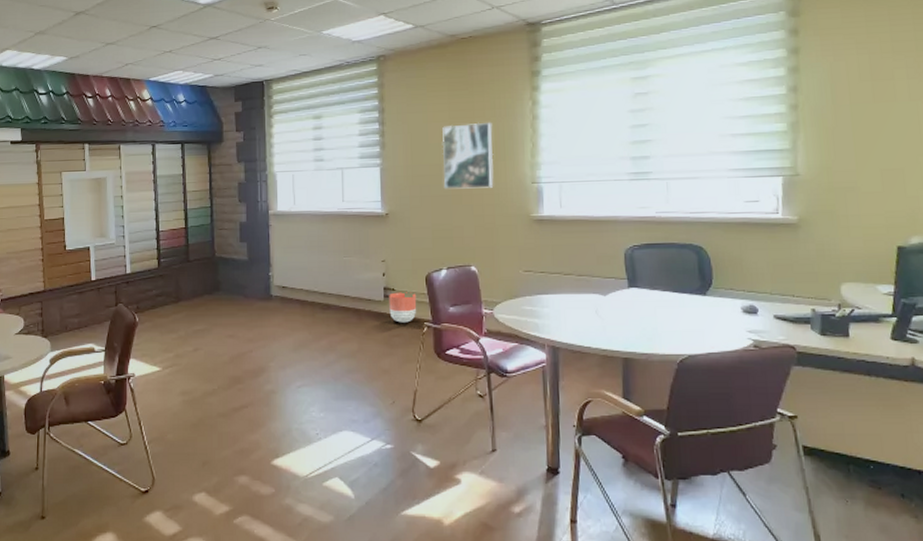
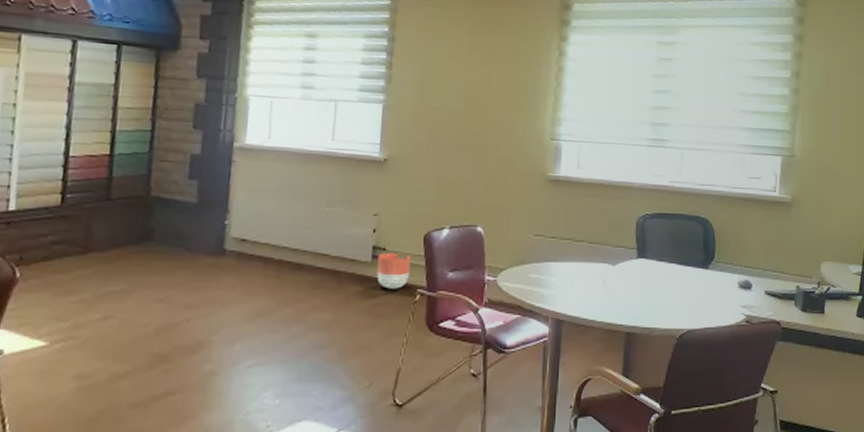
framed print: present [442,122,494,189] -> none [455,65,515,141]

